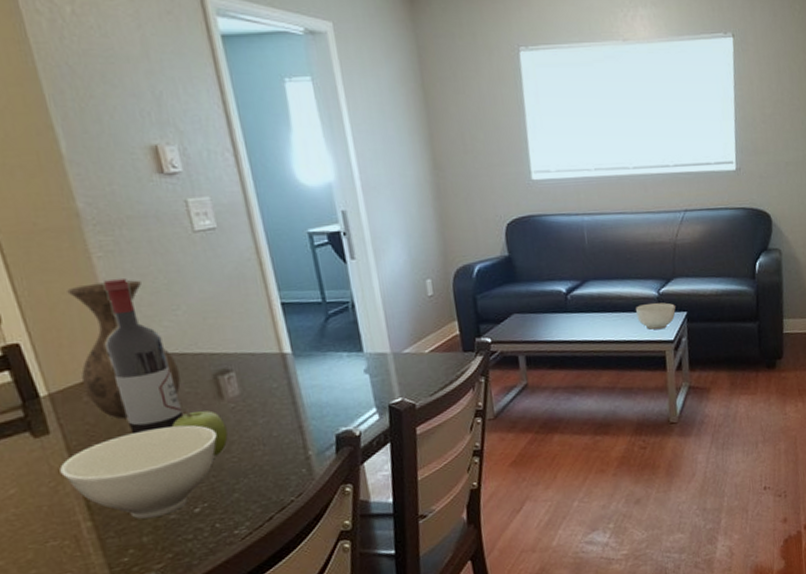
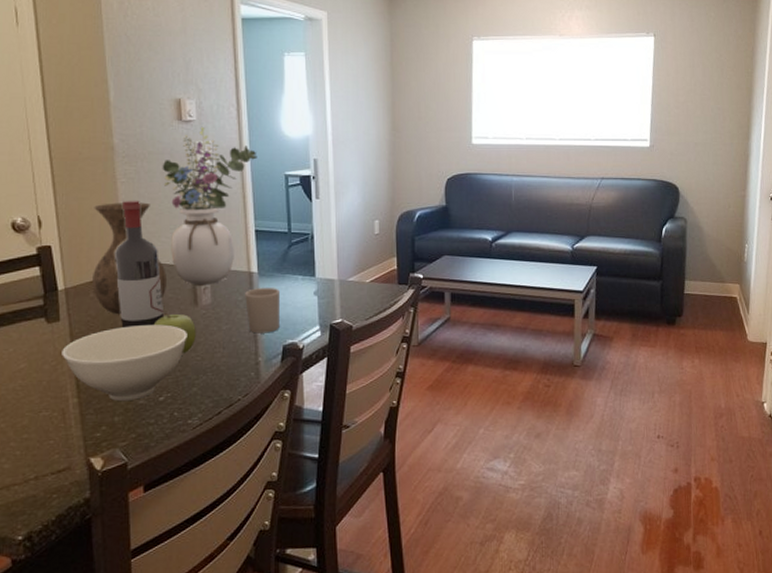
bouquet: none [147,179,270,375] -> present [162,126,257,285]
mug: none [280,369,329,425] -> present [245,288,280,334]
bowl: present [636,302,677,330] -> none [551,256,588,280]

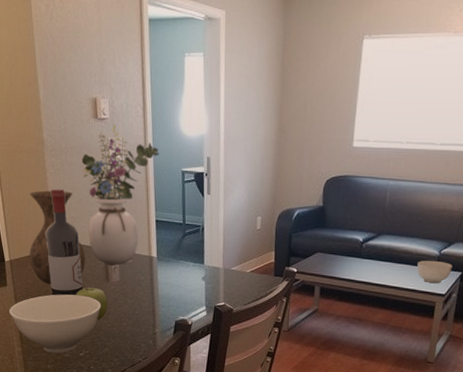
mug: present [245,288,280,334] -> none [146,271,174,310]
bowl: none [551,256,588,280] -> present [417,260,453,284]

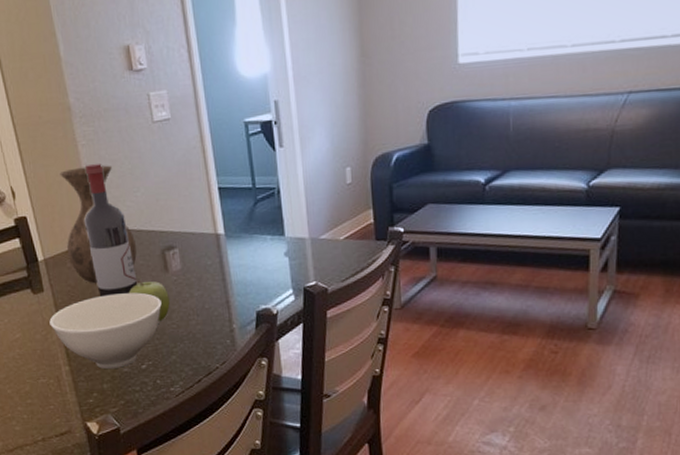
bouquet: present [81,124,159,265] -> none [118,74,214,250]
bowl: present [417,260,453,284] -> none [560,195,608,226]

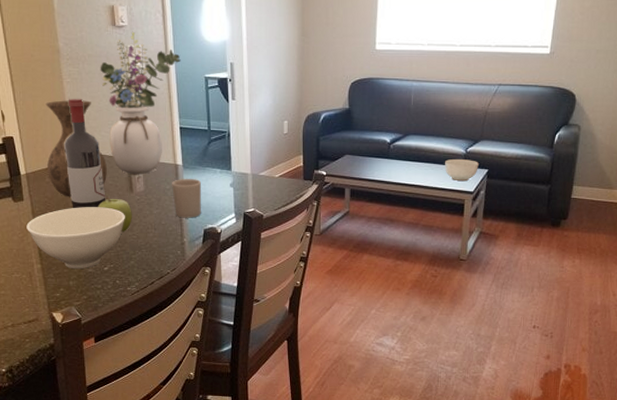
bouquet: none [118,74,214,250] -> present [100,31,181,174]
mug: none [214,250,252,300] -> present [172,179,201,218]
bowl: none [560,195,608,226] -> present [445,158,480,182]

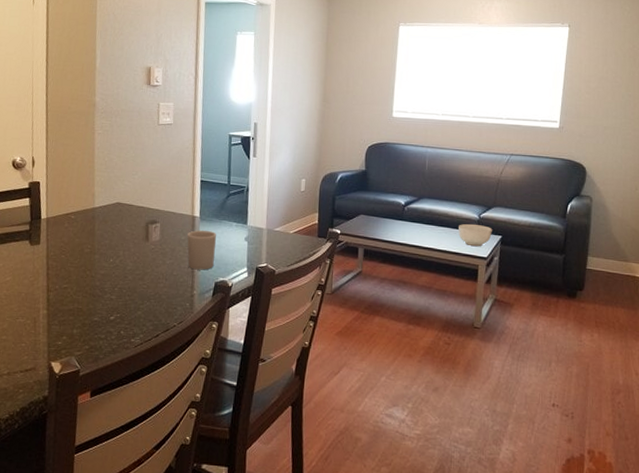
bowl: present [26,207,125,270] -> none [38,253,138,317]
vase: present [45,100,107,198] -> none [67,150,126,244]
wine bottle: present [63,98,106,209] -> none [86,148,122,255]
fruit: present [97,197,132,232] -> none [111,244,145,281]
bouquet: present [100,31,181,174] -> none [131,90,208,224]

